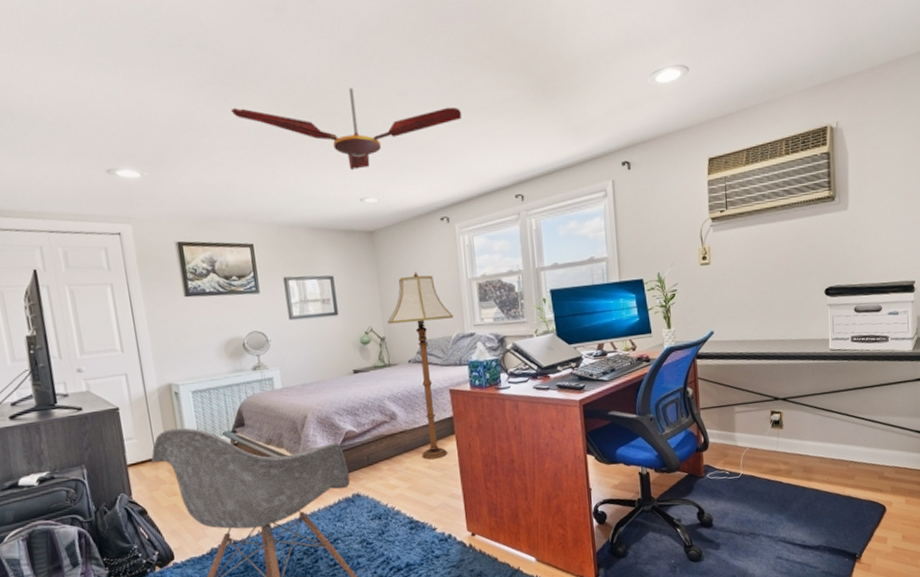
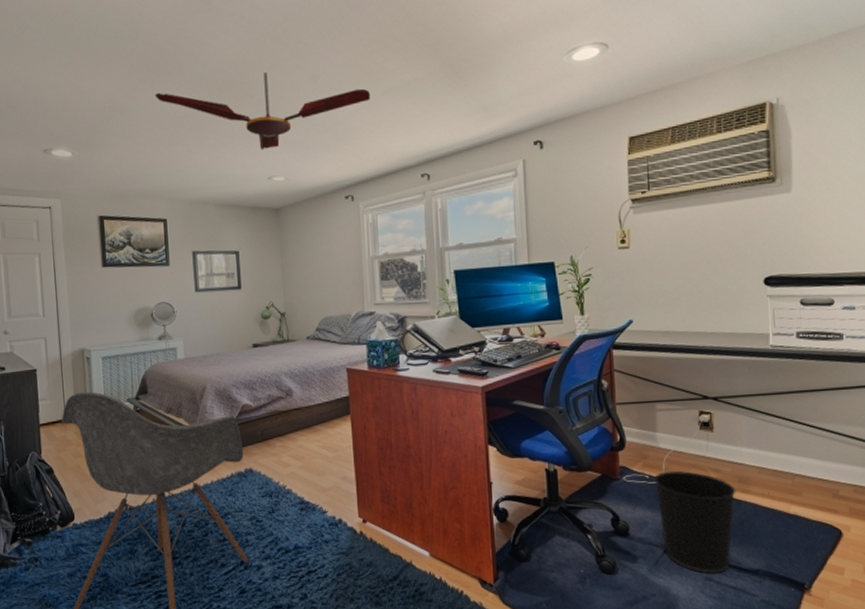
floor lamp: present [388,271,453,460] -> none [289,248,353,439]
wastebasket: none [733,465,802,553] -> present [654,470,736,574]

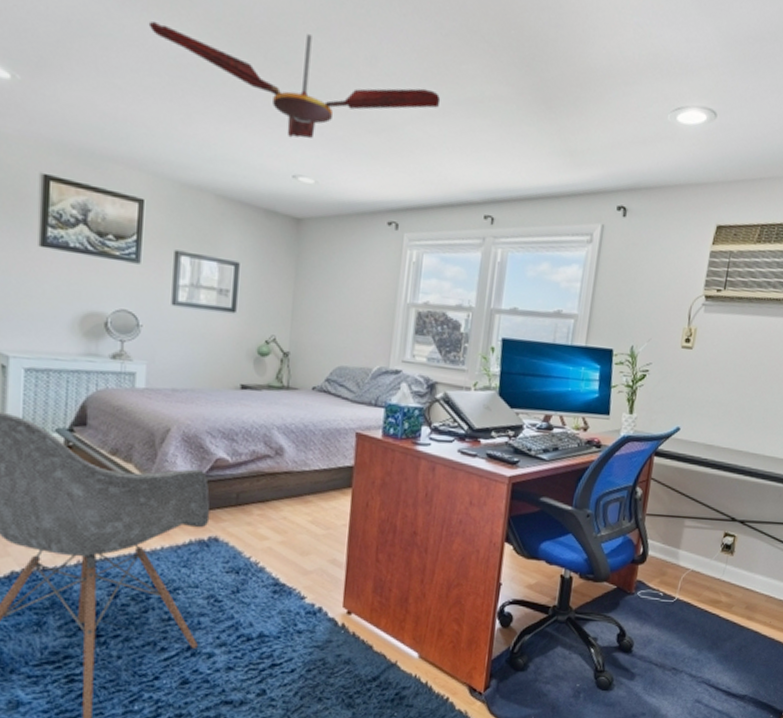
wastebasket: present [654,470,736,574] -> none [663,590,742,696]

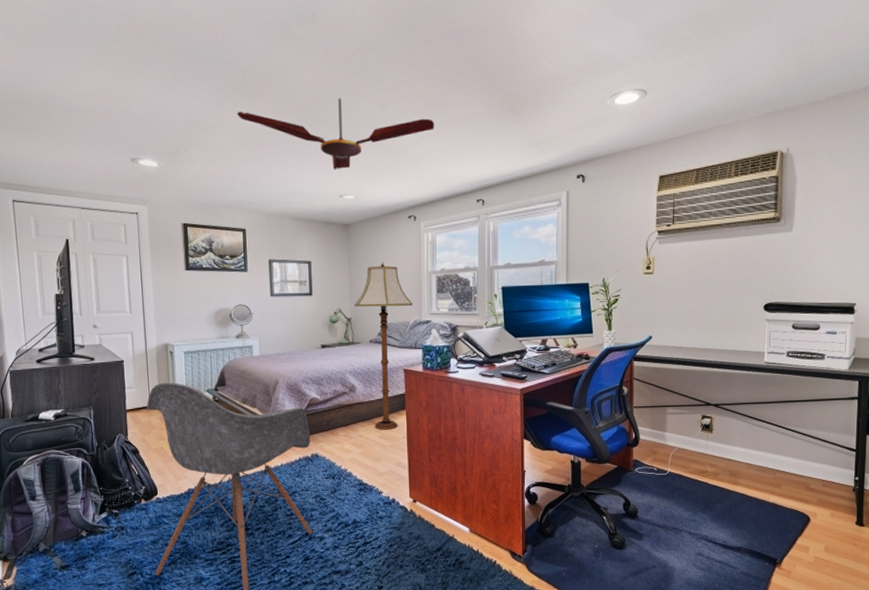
floor lamp: none [296,280,379,514] -> present [355,262,412,430]

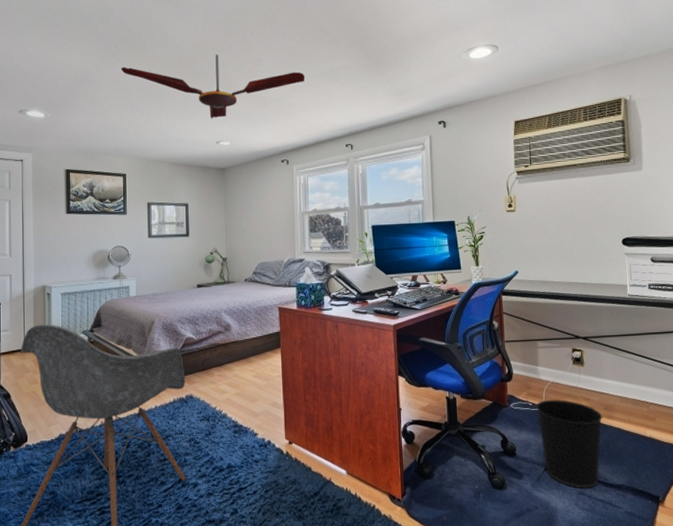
floor lamp: present [355,262,412,430] -> none [230,204,286,369]
wastebasket: none [661,464,728,550] -> present [536,399,603,489]

